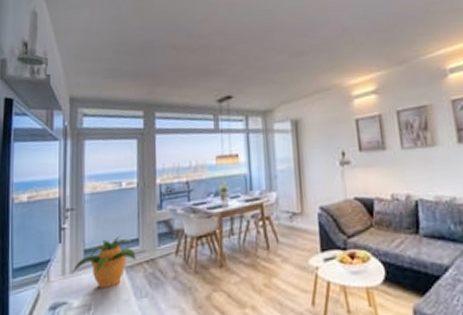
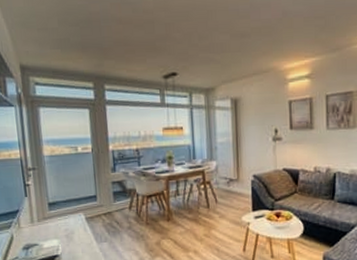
potted plant: present [71,235,136,289] -> none [39,192,95,235]

